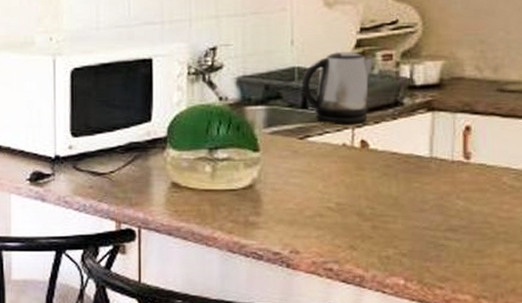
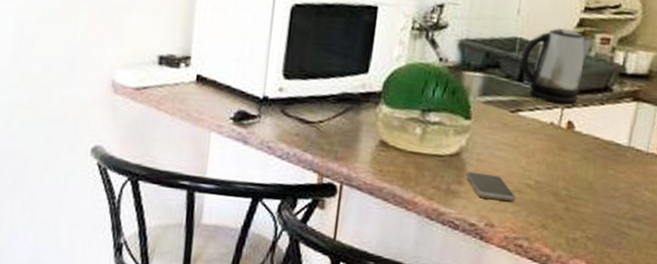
mobile phone: none [262,201,318,226] -> present [465,171,516,201]

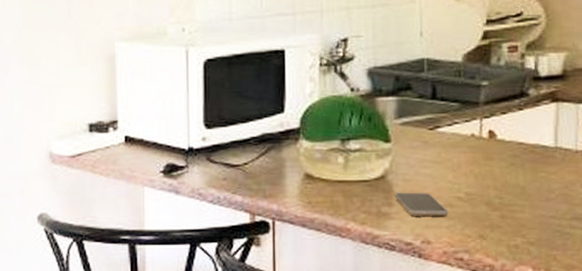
kettle: present [521,28,592,104] -> none [431,43,499,115]

